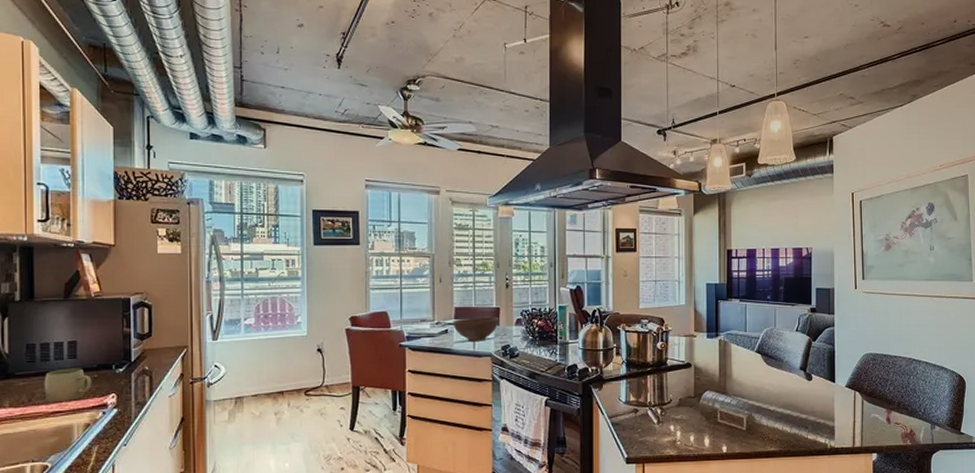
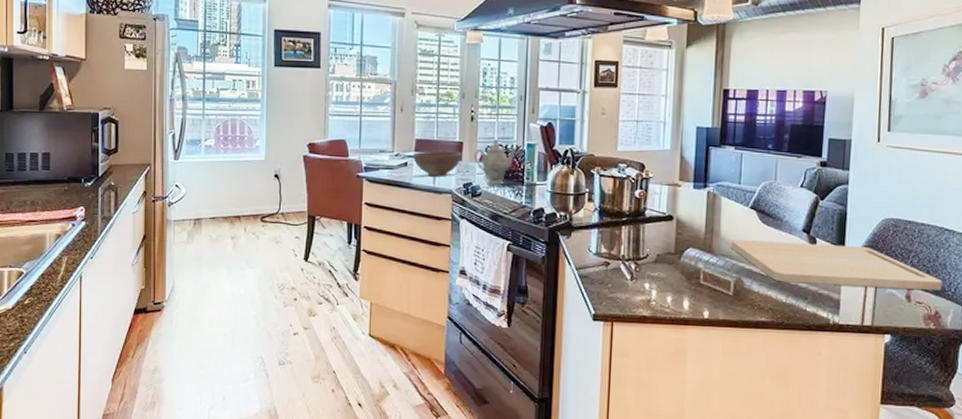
mug: present [44,368,92,403] -> none [21,179,63,212]
teapot: none [510,302,550,347] -> present [474,138,517,186]
cutting board: none [741,378,914,415] -> present [730,240,942,292]

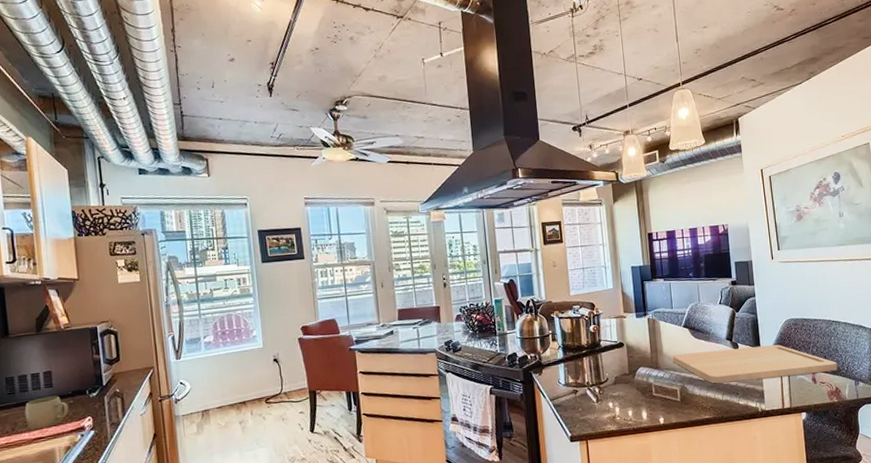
mug: none [21,179,63,212] -> present [24,395,69,430]
bowl: present [413,150,462,177] -> none [397,314,441,340]
teapot: present [474,138,517,186] -> none [450,299,487,340]

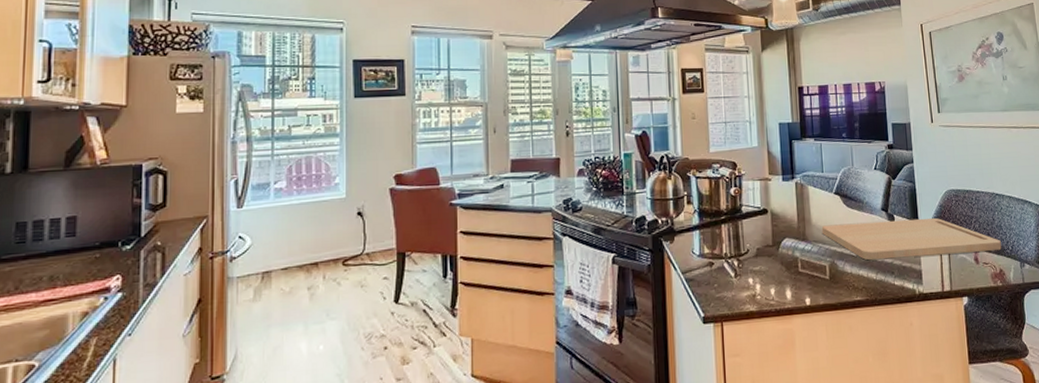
mug: present [24,395,69,430] -> none [34,247,93,290]

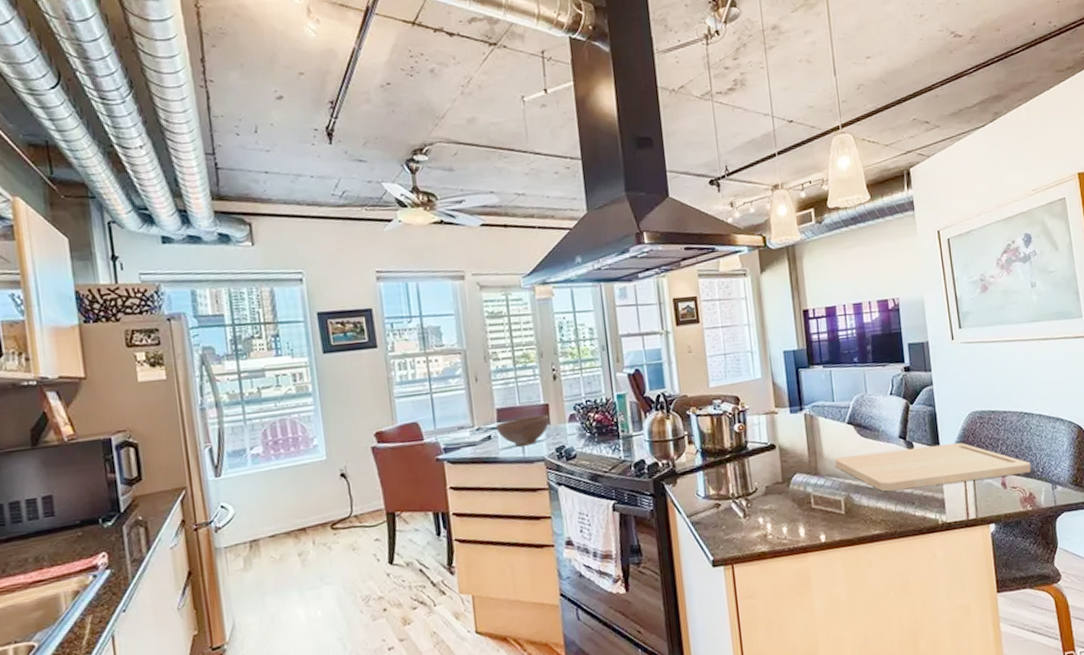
bowl: none [509,167,560,196] -> present [496,414,550,447]

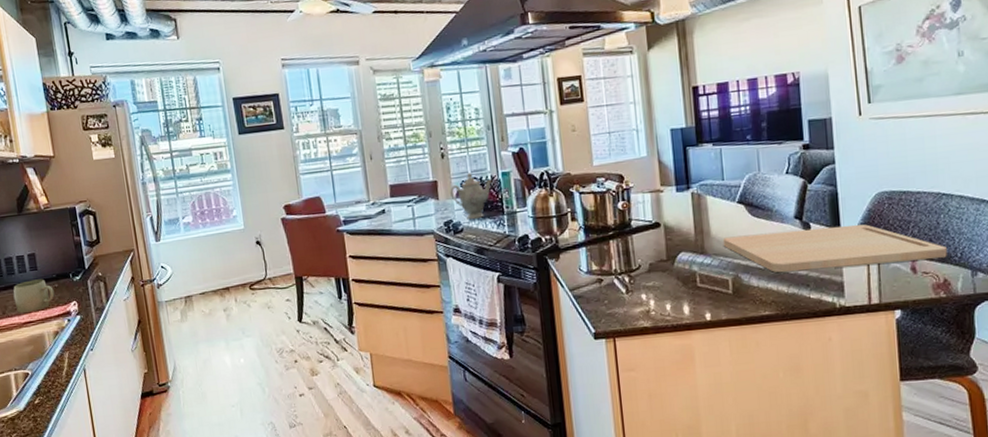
mug: none [18,526,77,572] -> present [13,279,55,314]
bowl: present [496,414,550,447] -> none [389,190,439,220]
teapot: none [562,394,608,445] -> present [450,172,493,220]

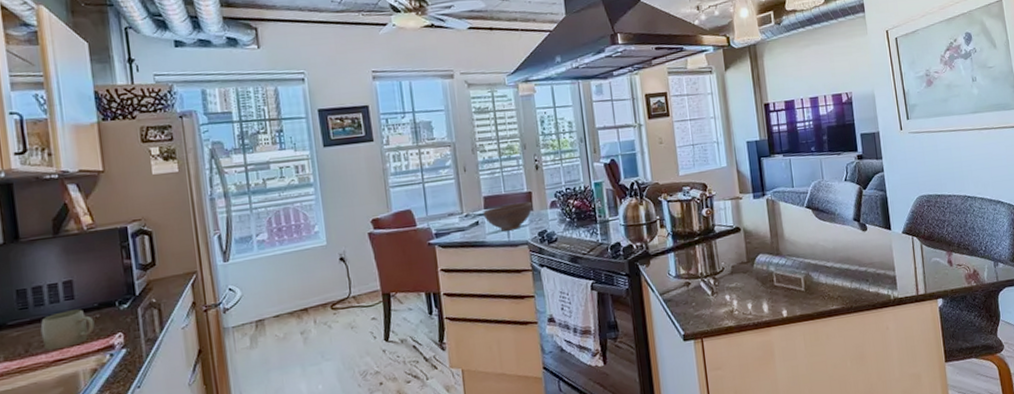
bowl: none [389,190,439,220] -> present [483,201,533,231]
teapot: present [450,172,493,220] -> none [544,182,586,229]
cutting board: present [722,224,947,273] -> none [794,224,975,270]

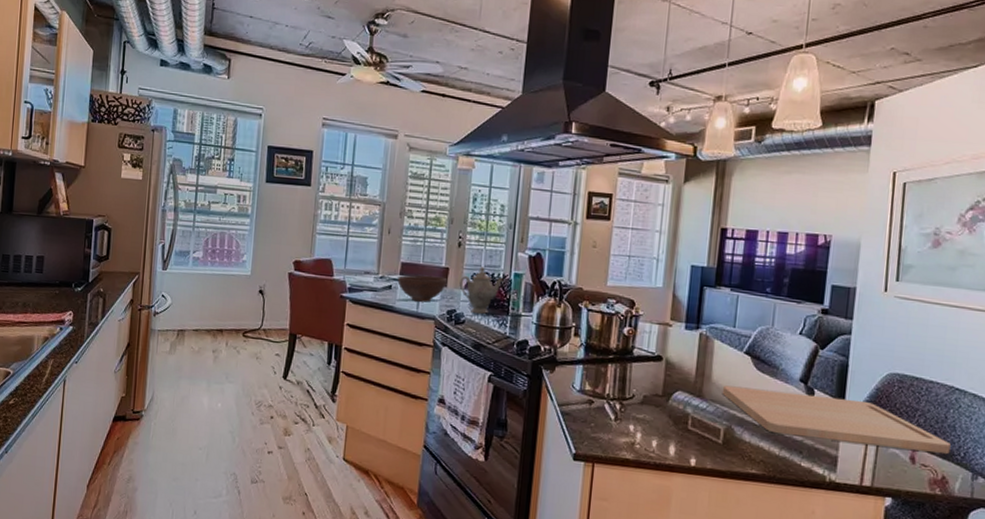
mug: present [40,309,95,352] -> none [13,281,54,314]
teapot: none [544,182,586,229] -> present [459,265,504,314]
cutting board: none [794,224,975,270] -> present [722,385,951,455]

